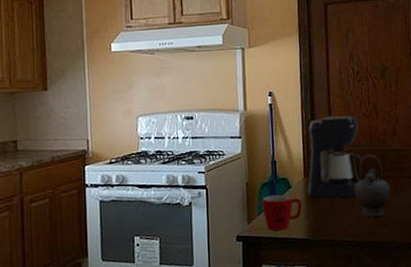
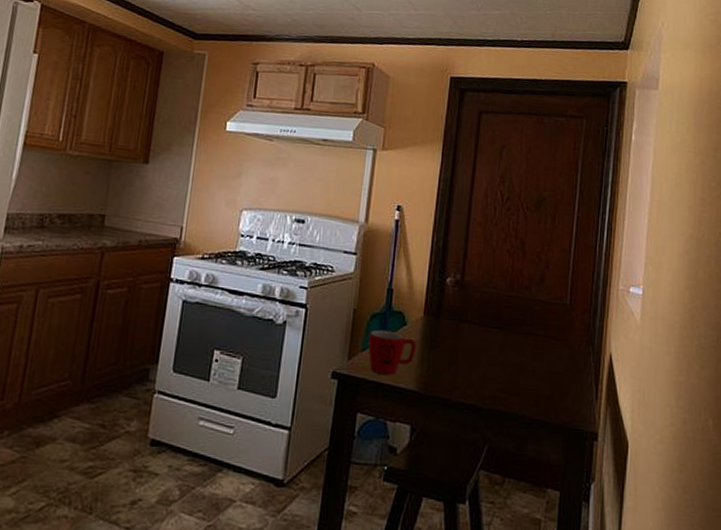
coffee maker: present [307,116,362,198] -> none [425,245,499,351]
teapot: present [347,154,390,217] -> none [475,301,527,380]

